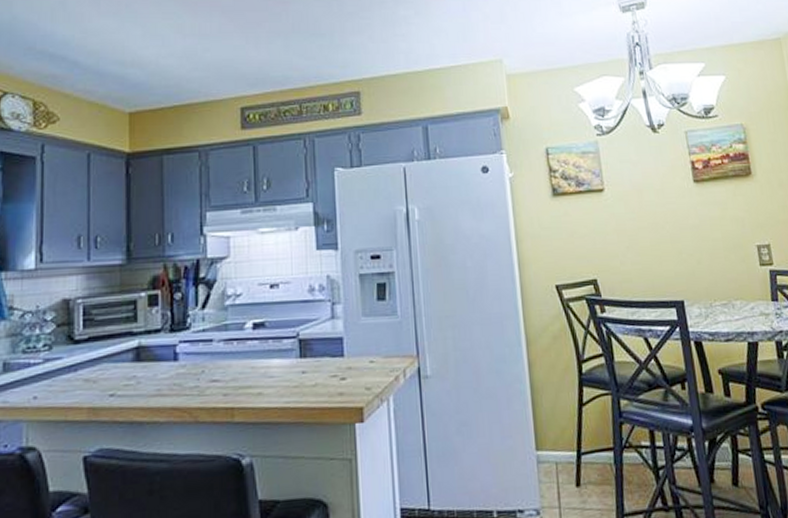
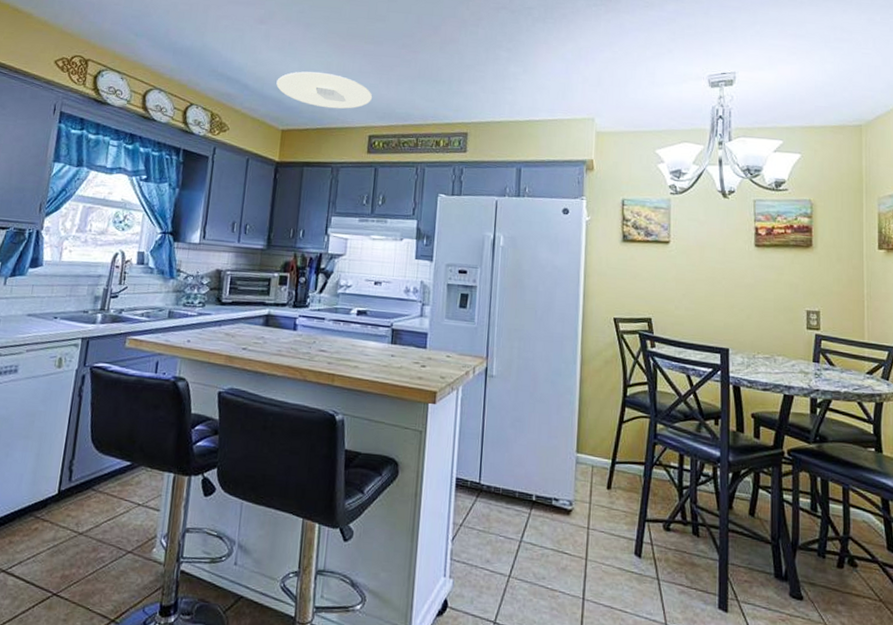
ceiling light: none [115,37,240,80] -> present [276,71,373,109]

